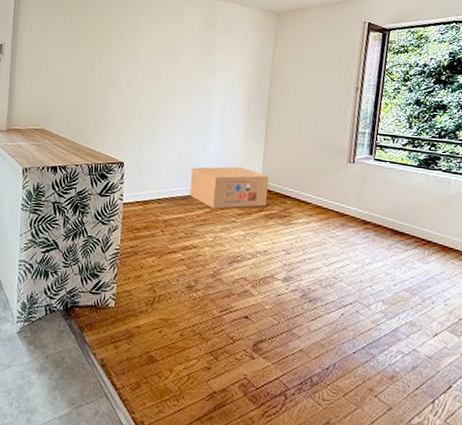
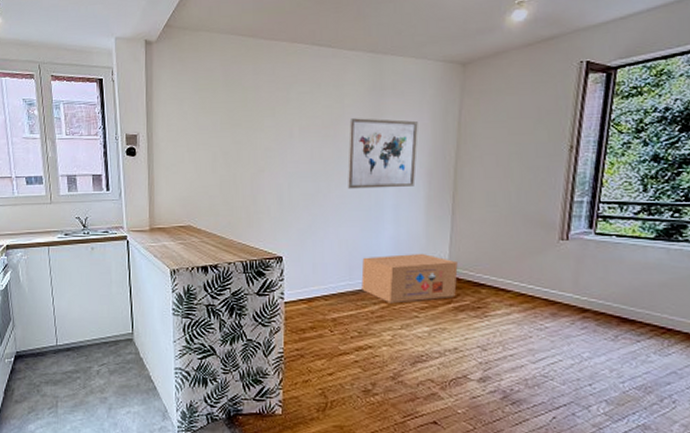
wall art: none [183,49,241,110] -> present [348,118,418,189]

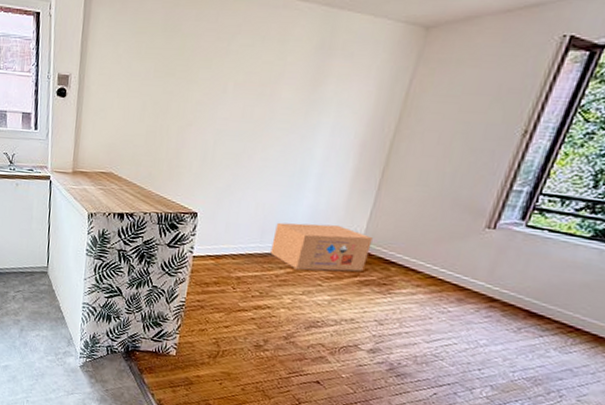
wall art: present [348,118,418,189] -> none [275,78,362,157]

